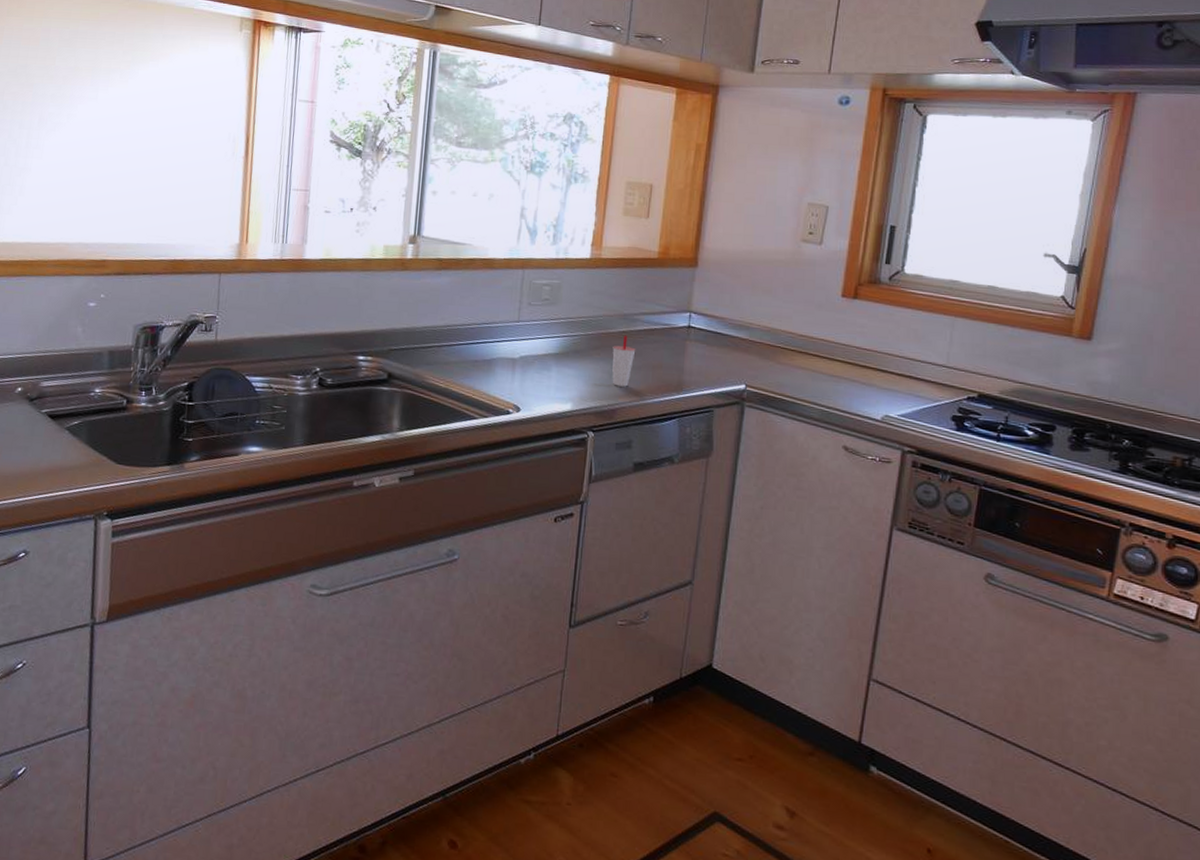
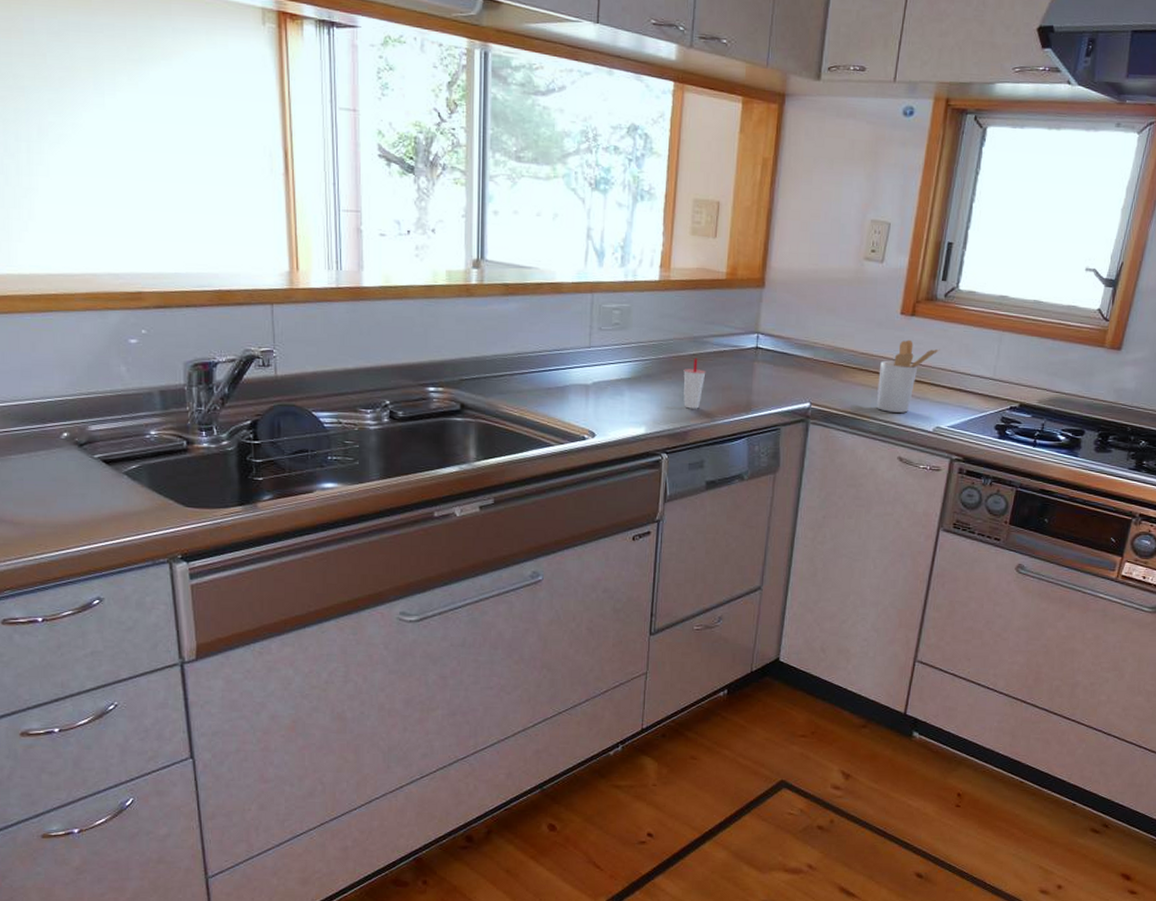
utensil holder: none [818,322,886,399] -> present [877,339,940,413]

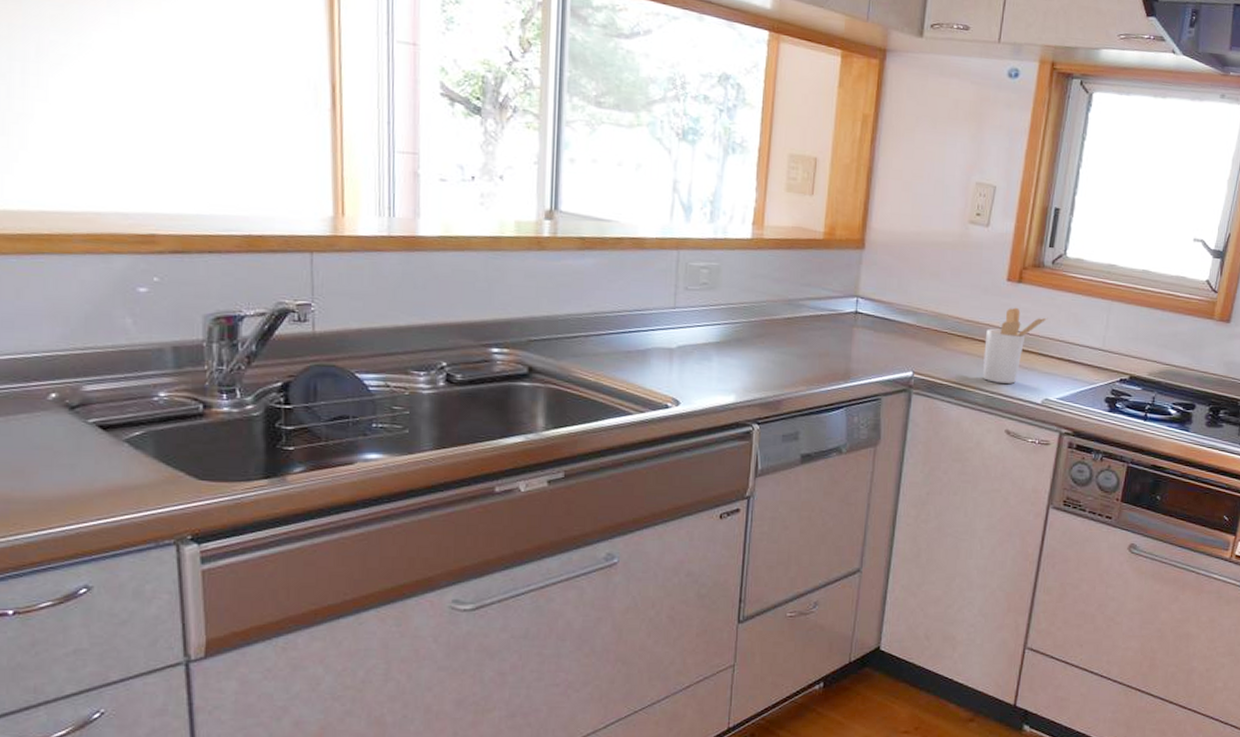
cup: present [683,358,706,409] -> none [777,321,802,377]

